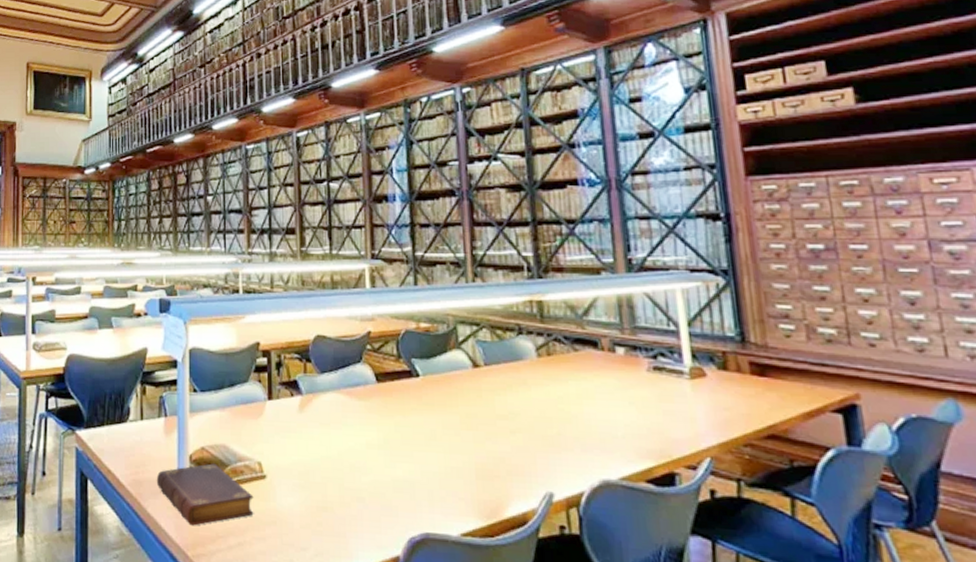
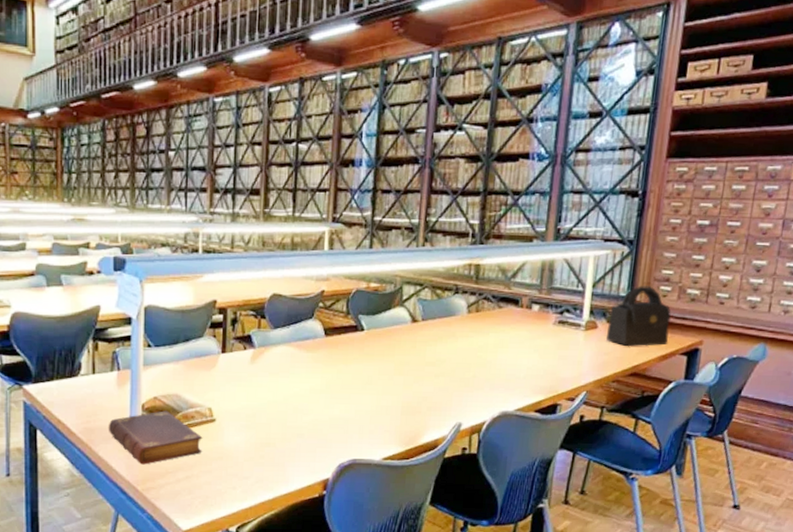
handbag: none [718,324,808,400] -> present [606,286,672,346]

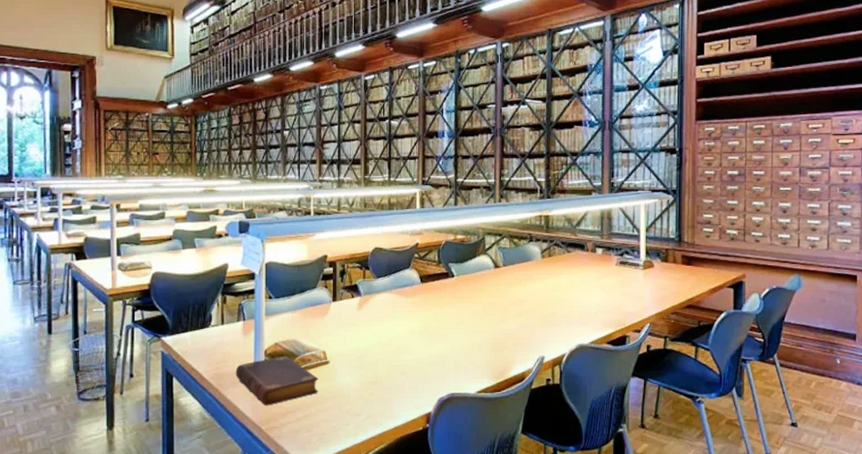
handbag: present [606,286,672,346] -> none [663,228,716,281]

